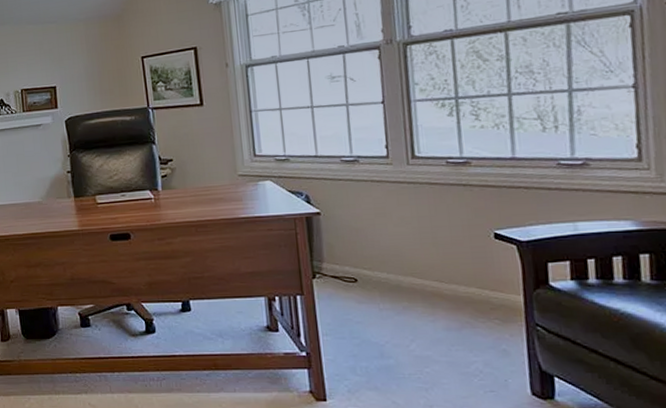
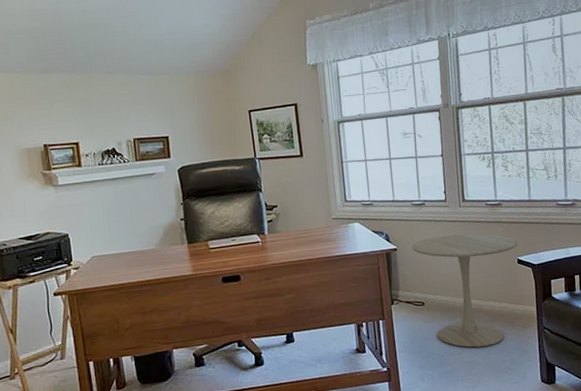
side table: none [340,198,495,340] -> present [411,234,518,348]

